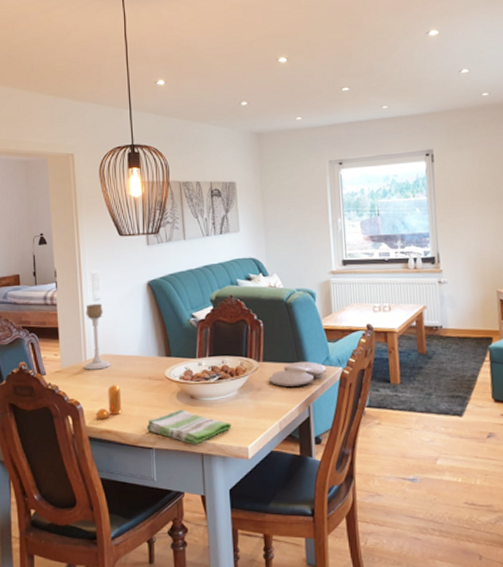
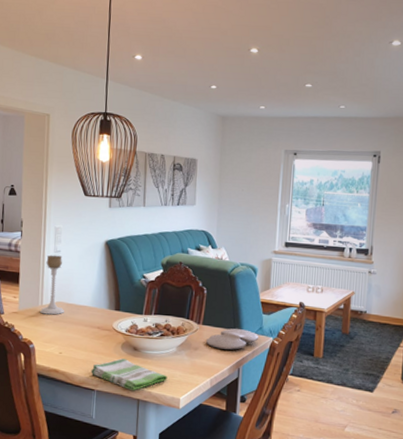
pepper shaker: present [96,384,122,420] -> none [46,330,71,360]

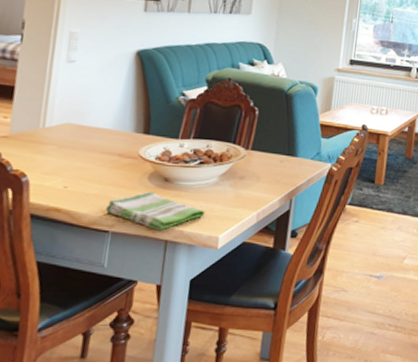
candle holder: present [39,255,64,315] -> none [39,65,77,140]
paint palette: present [206,328,259,350] -> none [255,154,316,178]

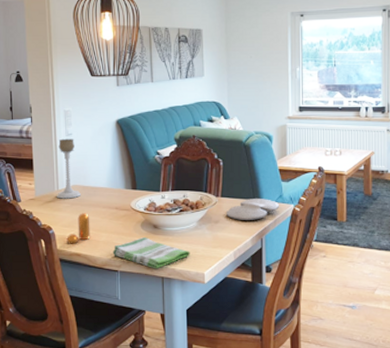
candle holder: none [39,65,77,140] -> present [56,138,81,199]
pepper shaker: none [44,158,82,197] -> present [66,213,90,244]
paint palette: none [255,154,316,178] -> present [226,199,280,220]

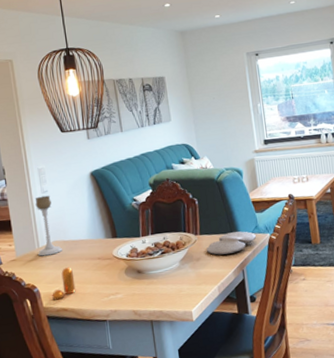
dish towel: present [112,237,190,269] -> none [99,283,176,314]

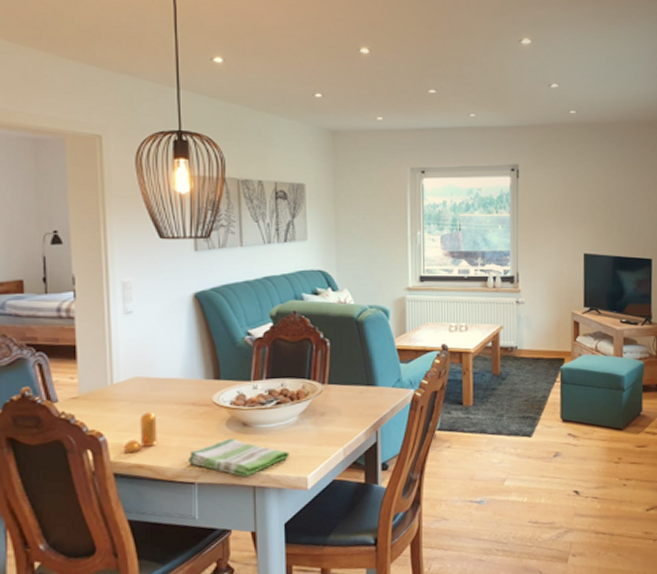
candle holder: present [35,195,62,256] -> none [109,317,144,396]
dish towel: none [99,283,176,314] -> present [188,438,290,477]
paint palette: present [206,231,257,255] -> none [335,384,398,411]

